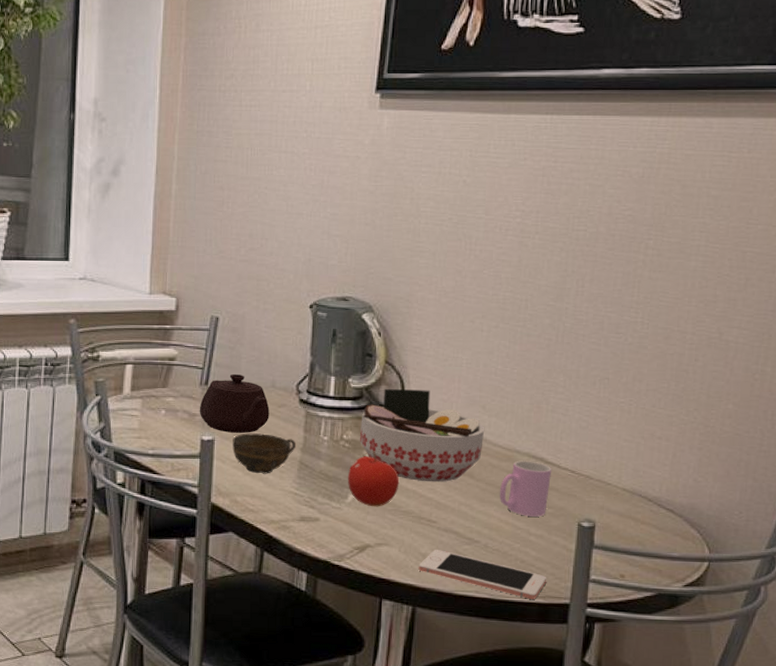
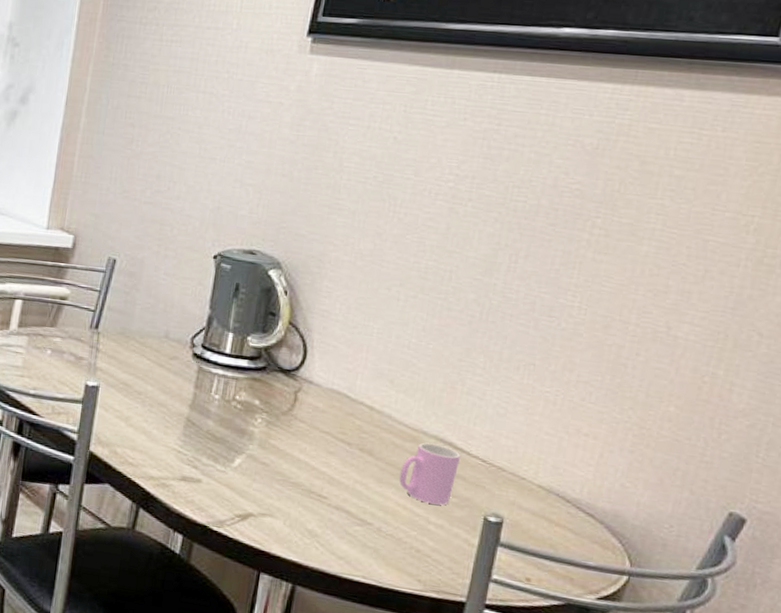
teapot: present [199,373,270,433] -> none [86,319,161,383]
cup: present [232,433,296,474] -> none [117,383,184,428]
fruit: present [347,451,400,507] -> none [235,415,292,476]
bowl: present [359,389,485,482] -> none [252,351,391,457]
cell phone: present [418,550,547,599] -> none [303,527,444,593]

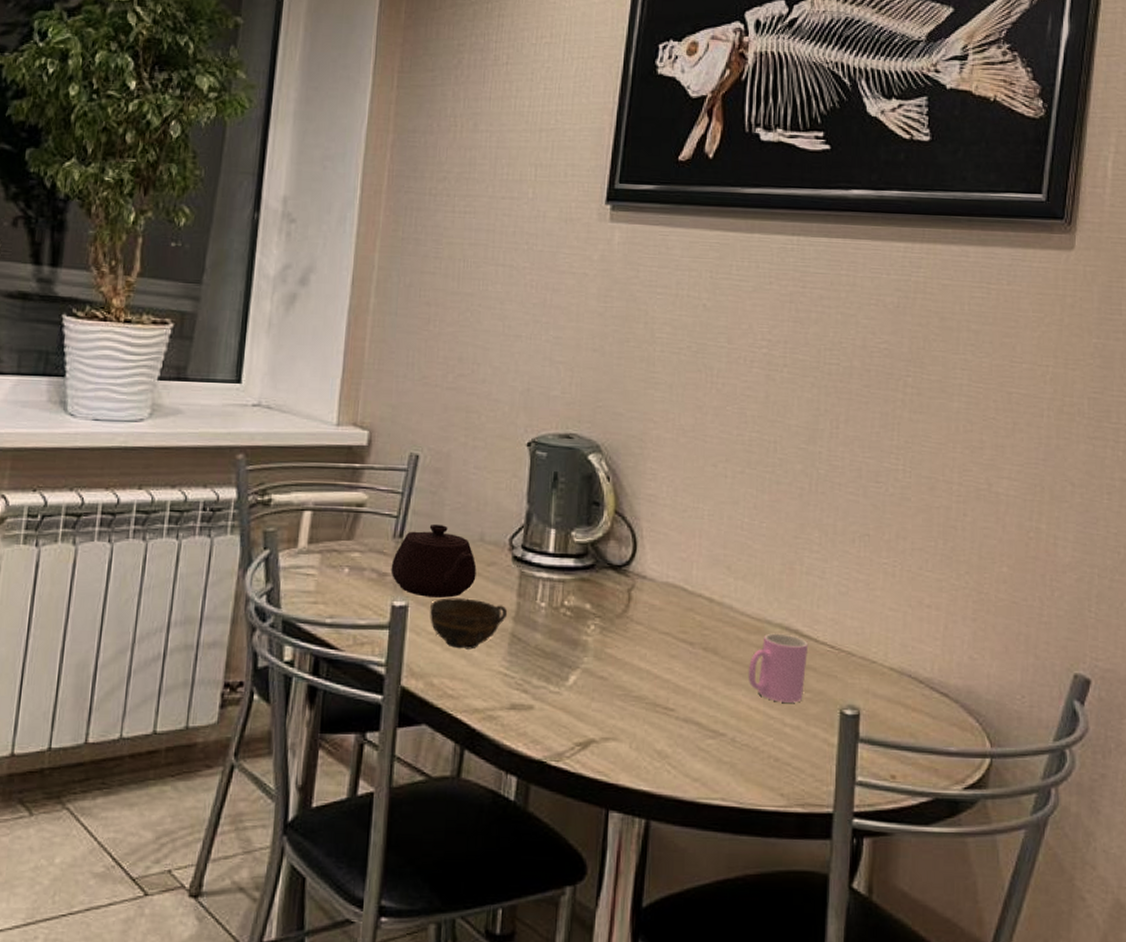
teapot: none [86,319,161,383] -> present [391,523,477,598]
cup: none [117,383,184,428] -> present [430,598,507,650]

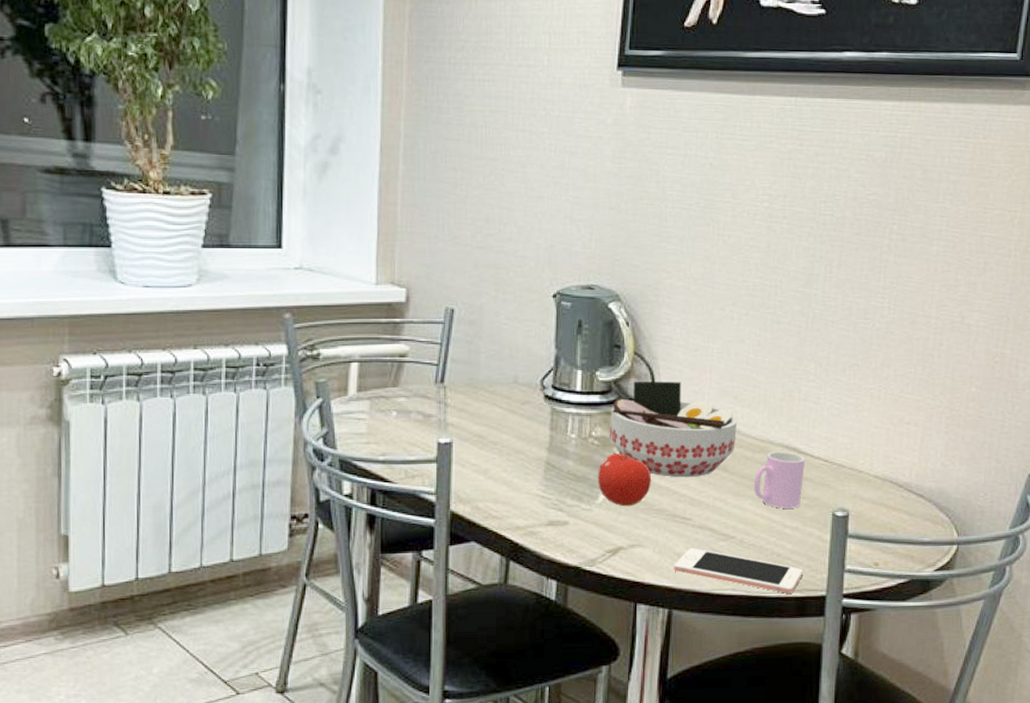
teapot: present [391,523,477,598] -> none [435,369,512,434]
cup: present [430,598,507,650] -> none [473,433,541,477]
fruit: none [568,621,631,691] -> present [597,447,652,507]
bowl: none [583,545,731,660] -> present [609,382,738,478]
cell phone: none [653,745,806,808] -> present [674,548,803,594]

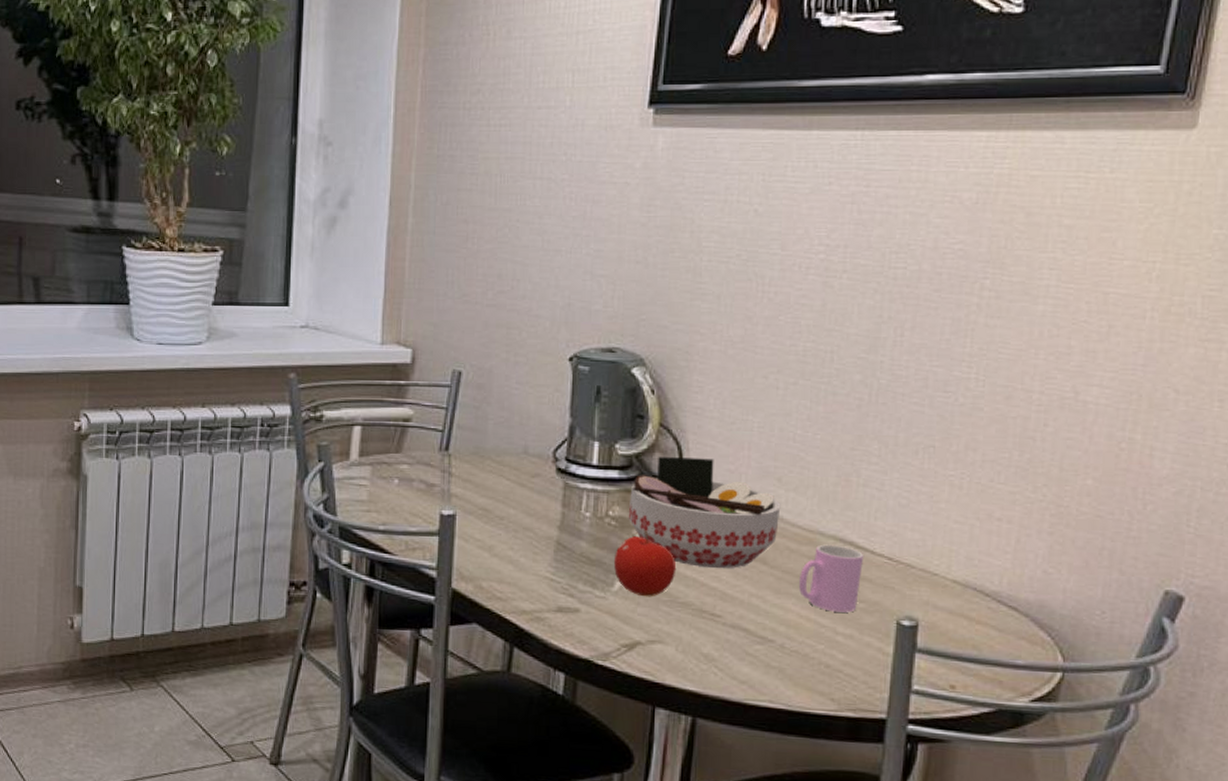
cell phone: present [674,548,803,594] -> none [699,649,858,713]

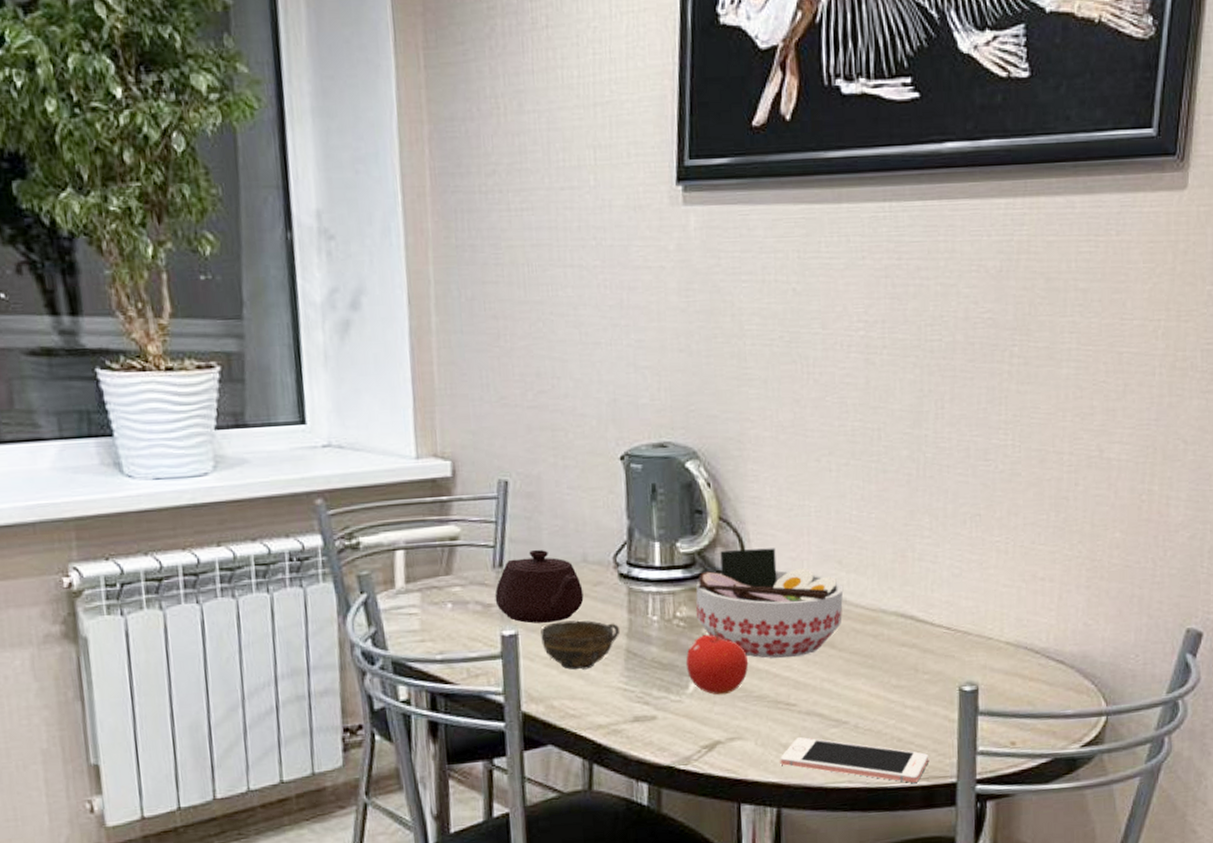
teapot: none [438,437,521,507] -> present [494,549,584,624]
cup: none [477,507,552,556] -> present [541,620,619,670]
cell phone: none [699,649,858,713] -> present [780,737,929,783]
cup: present [799,544,865,613] -> none [867,620,925,687]

